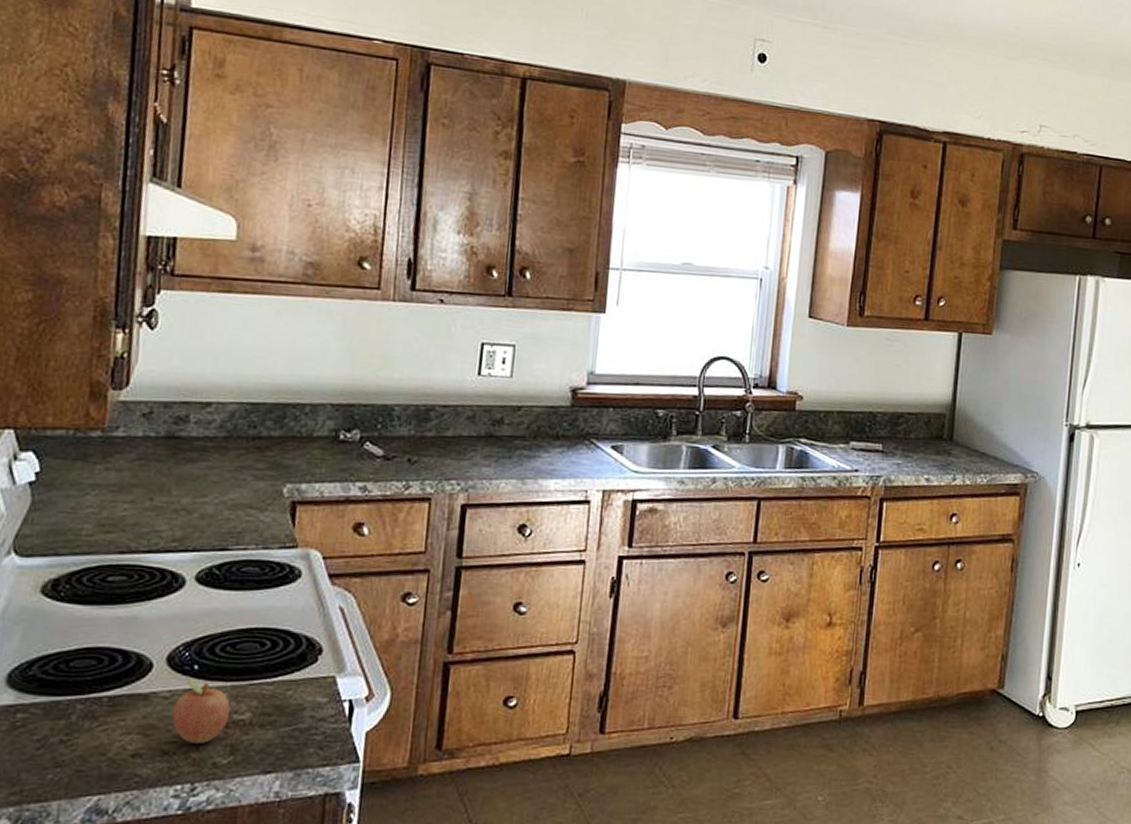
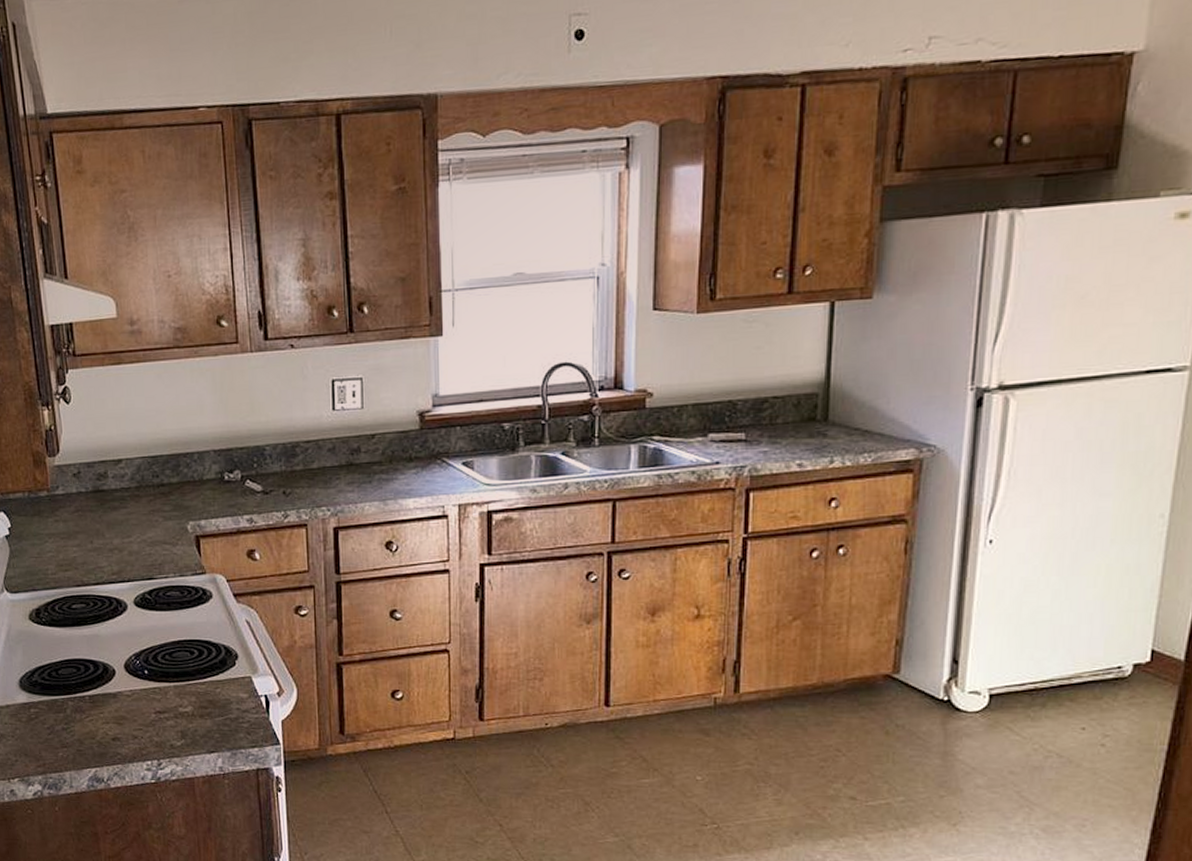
fruit: present [172,675,230,743] -> none [135,678,176,730]

